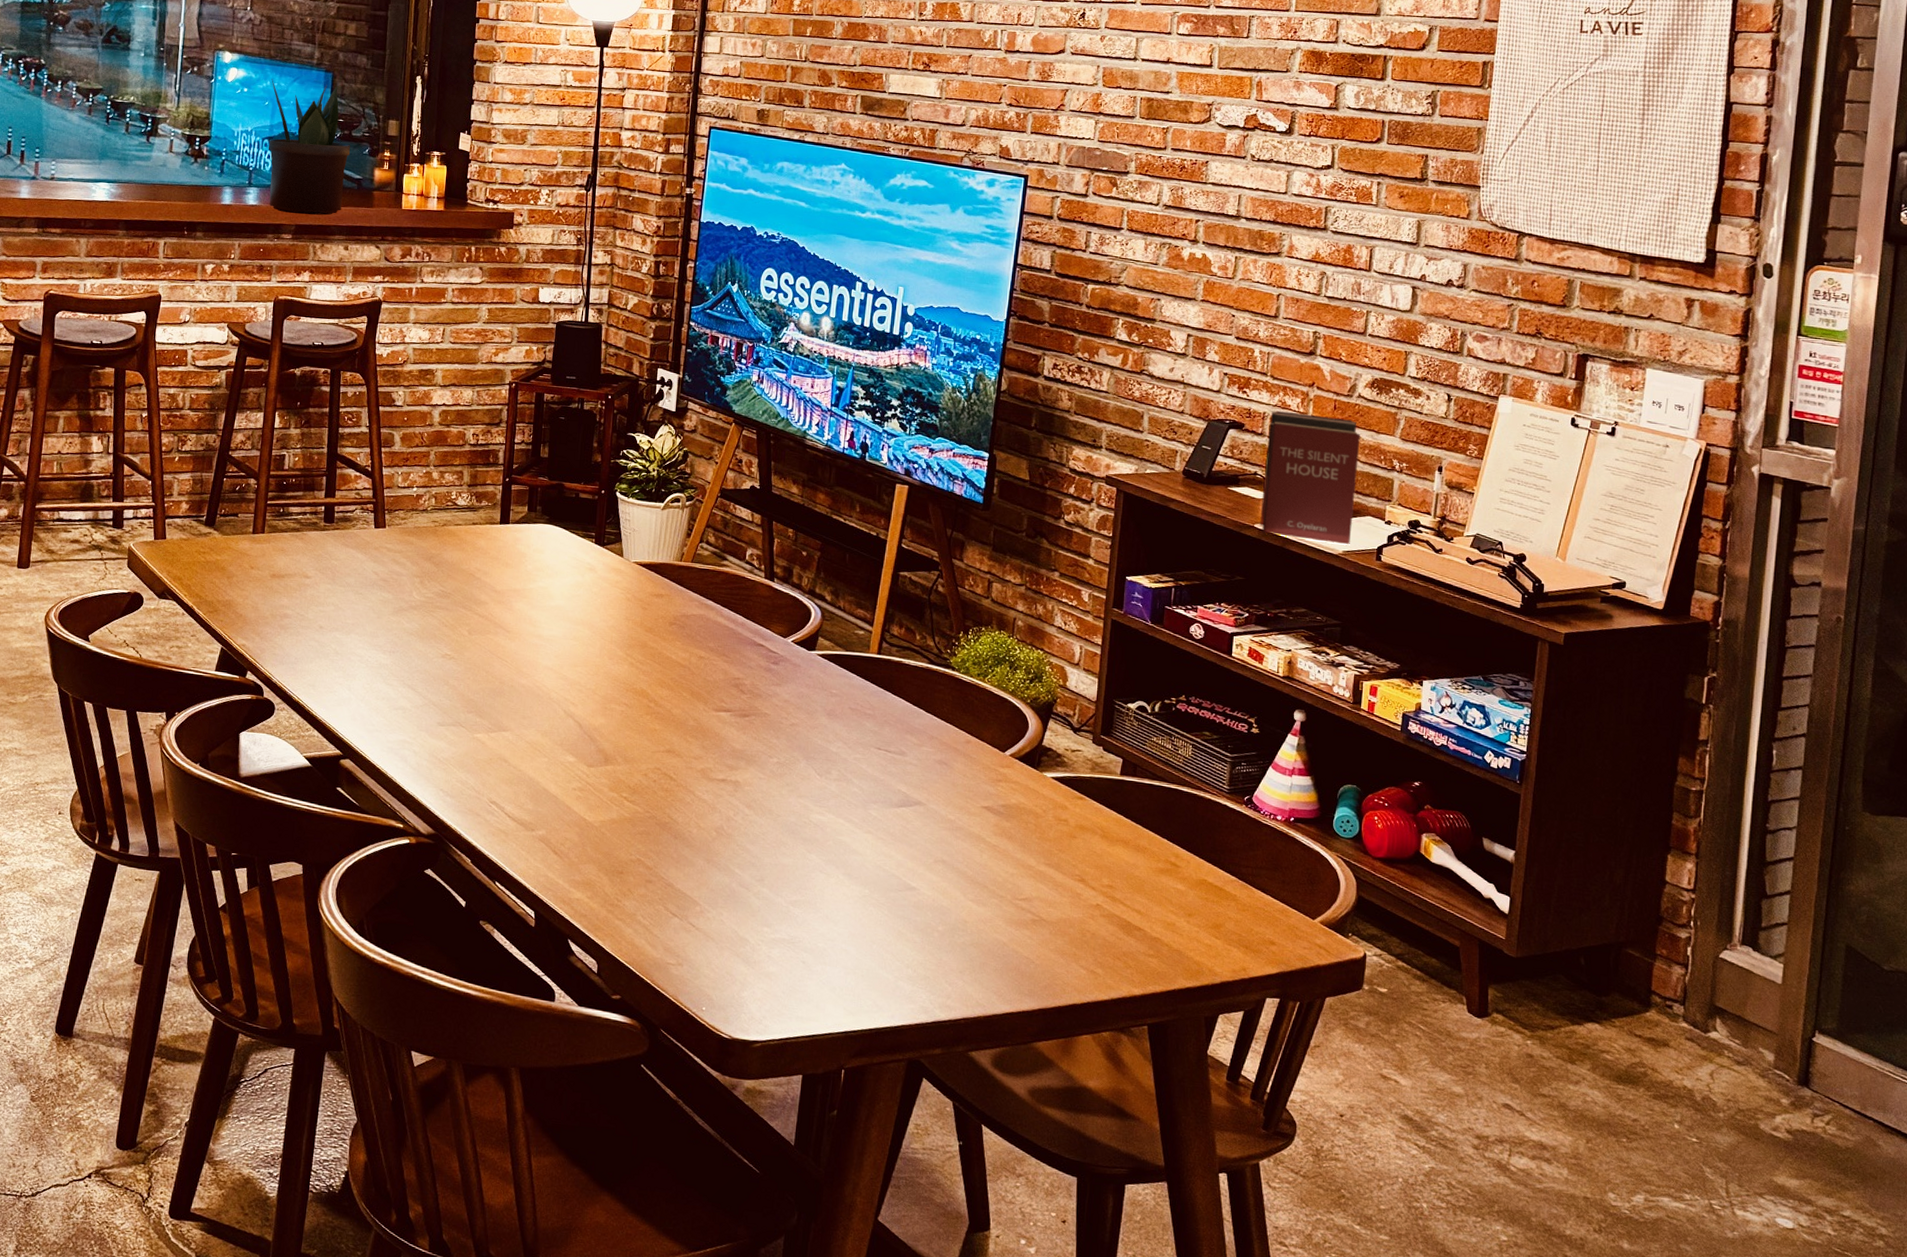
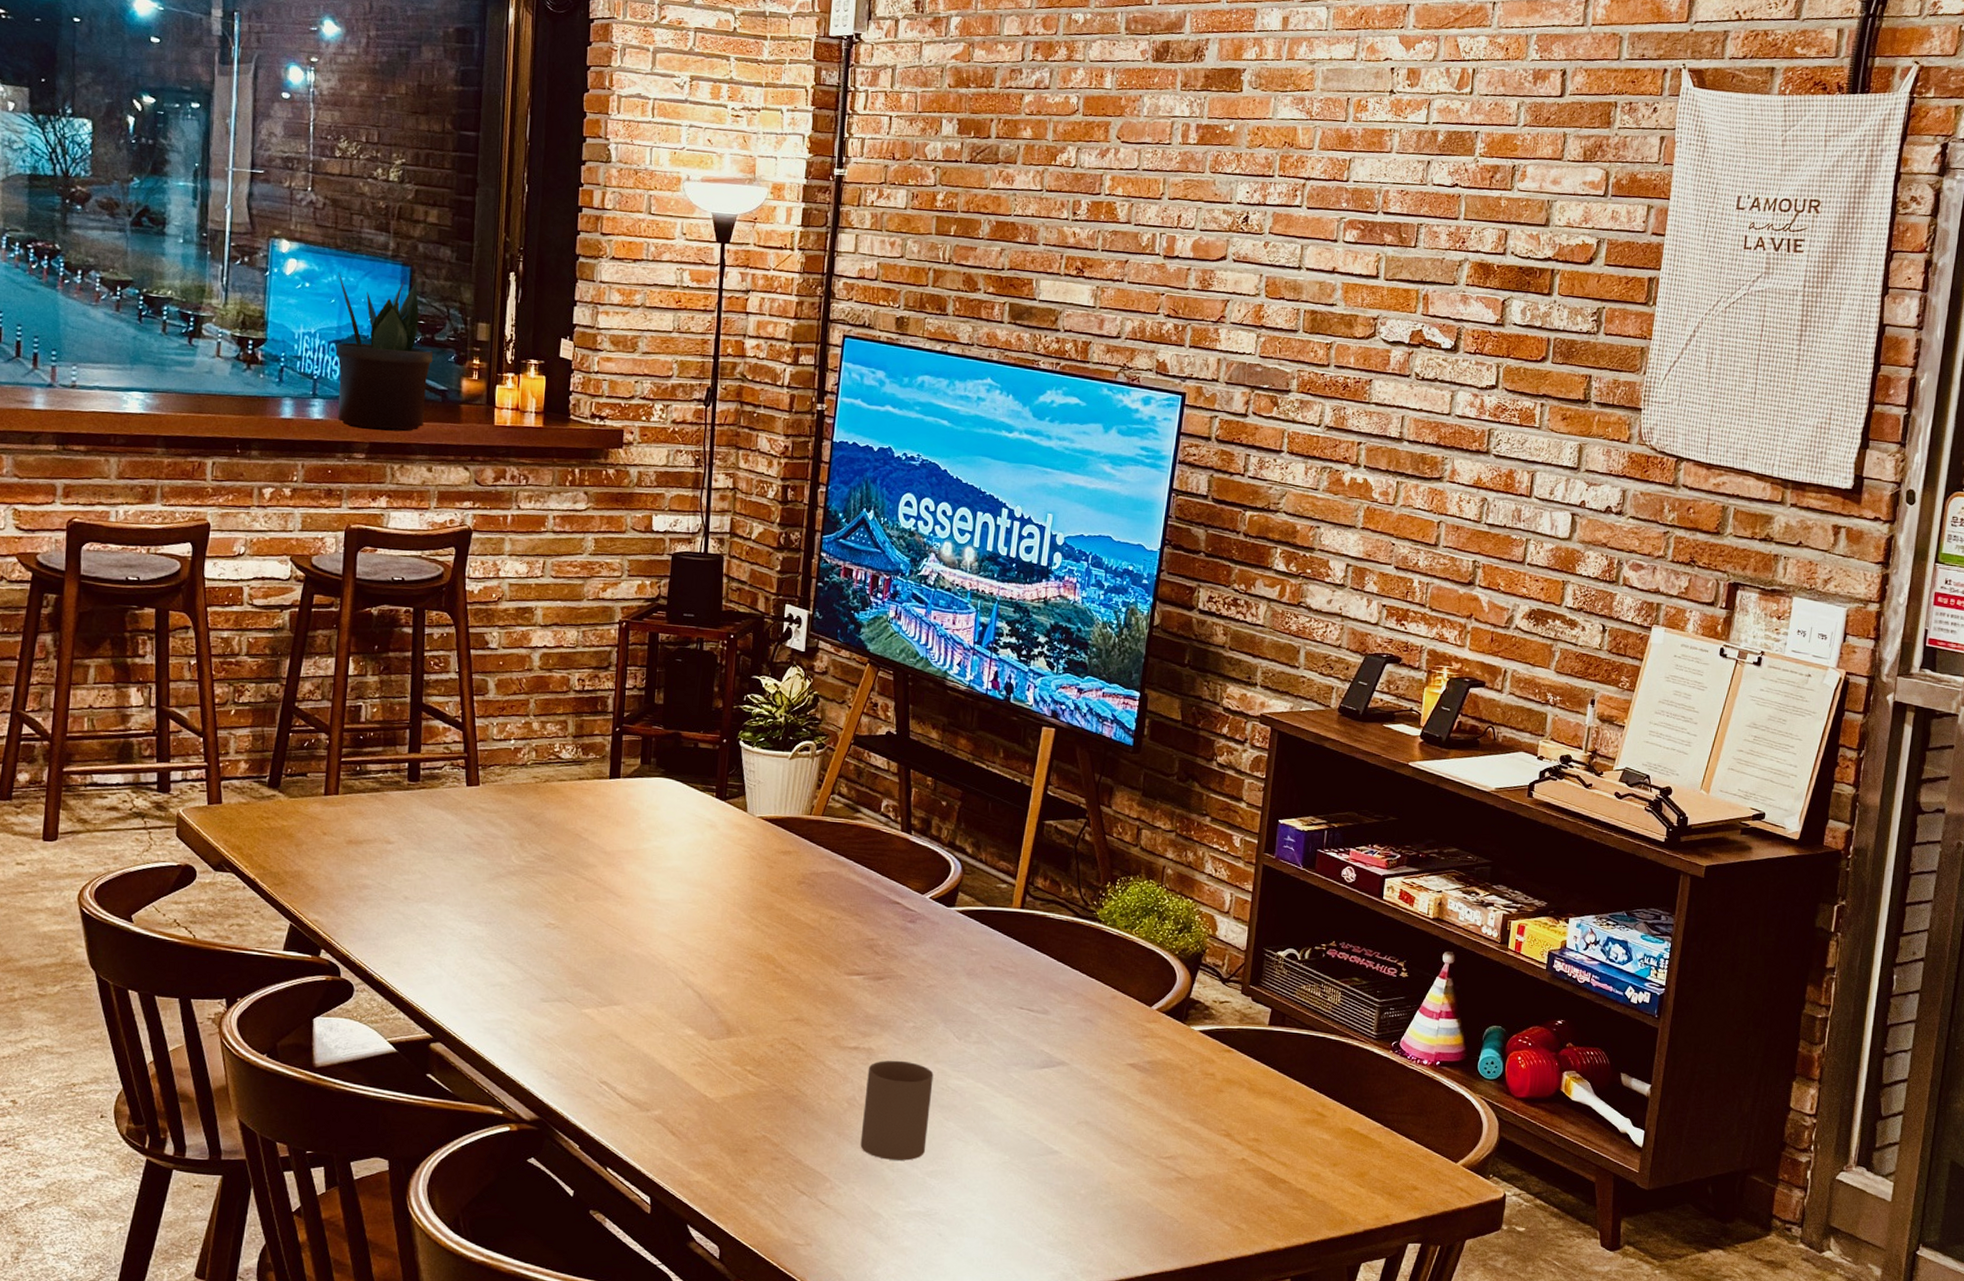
cup: none [728,793,797,889] -> present [860,1060,934,1161]
books: present [1260,410,1360,545] -> none [1414,643,1516,782]

